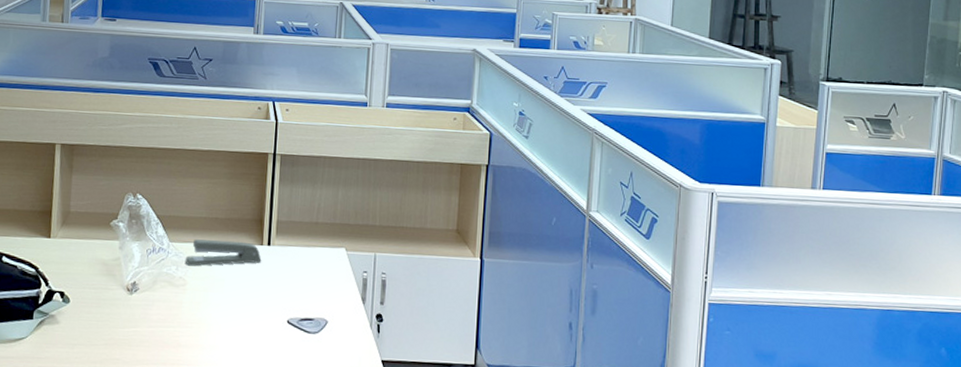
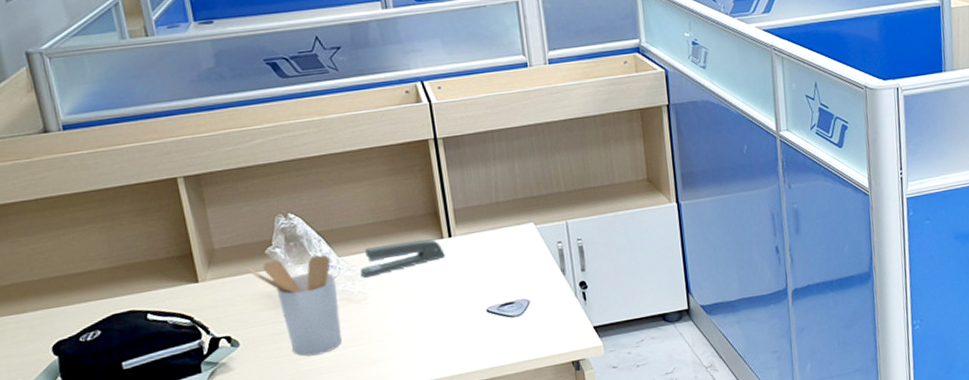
utensil holder: none [92,232,163,328] -> present [247,254,342,357]

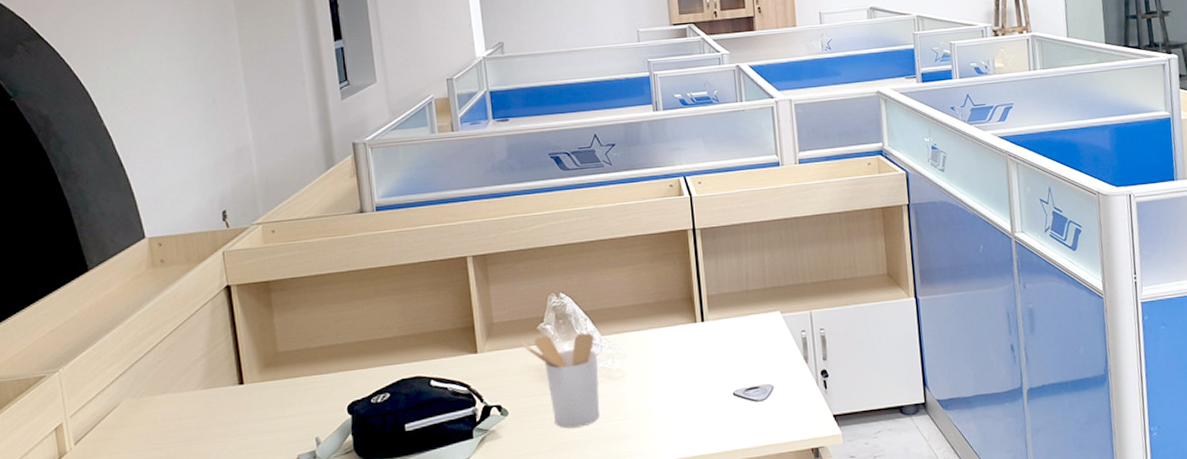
stapler: present [360,239,446,278] -> none [619,322,698,357]

